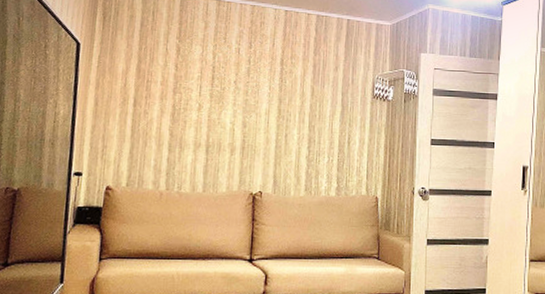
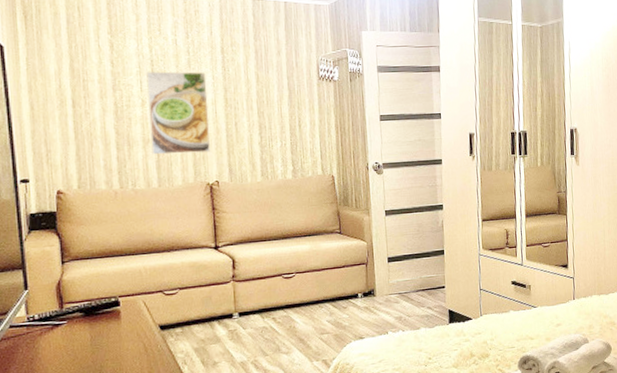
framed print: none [201,77,263,161] -> present [146,71,210,155]

